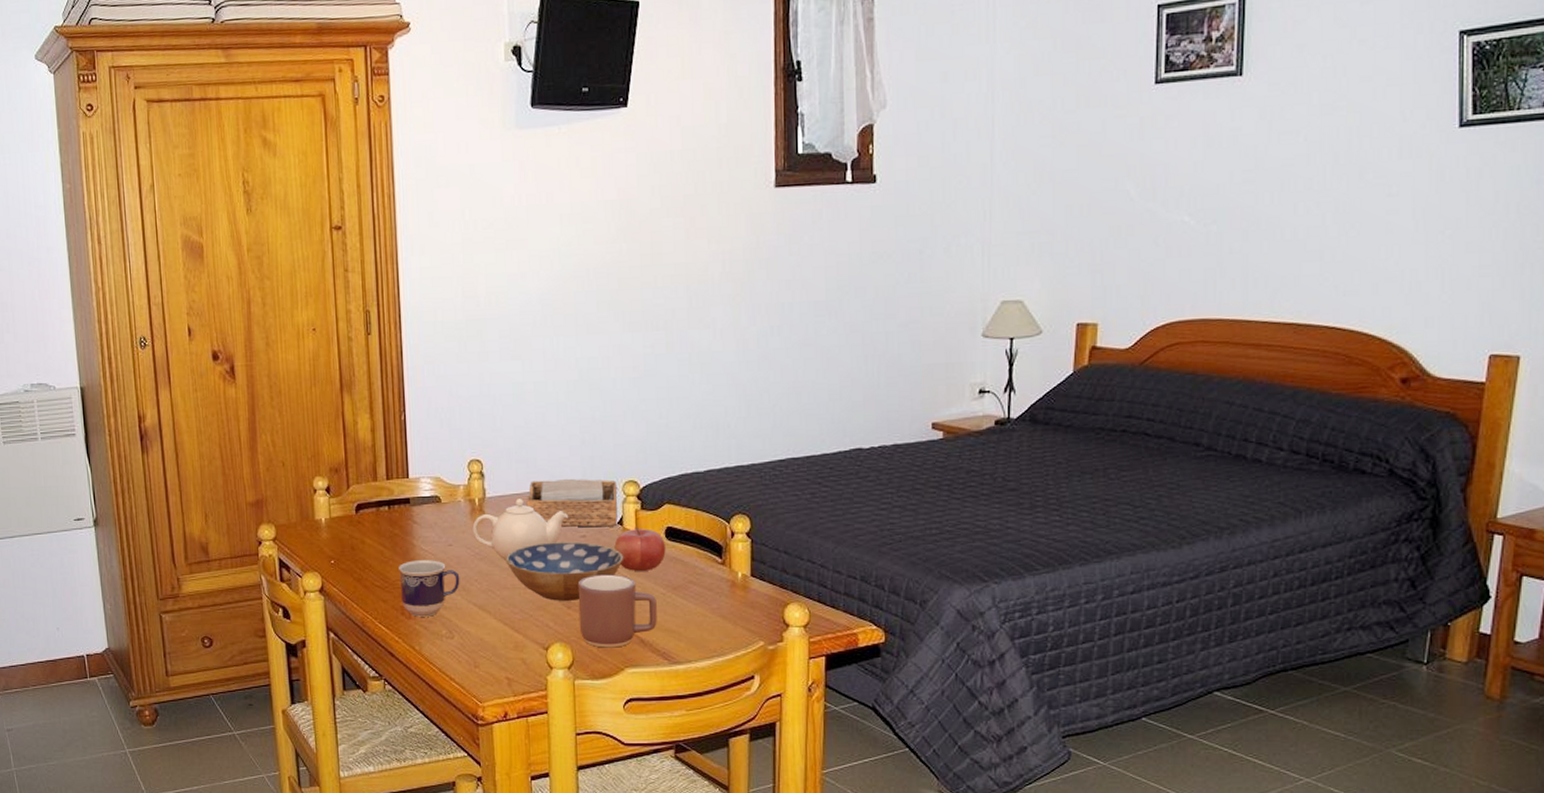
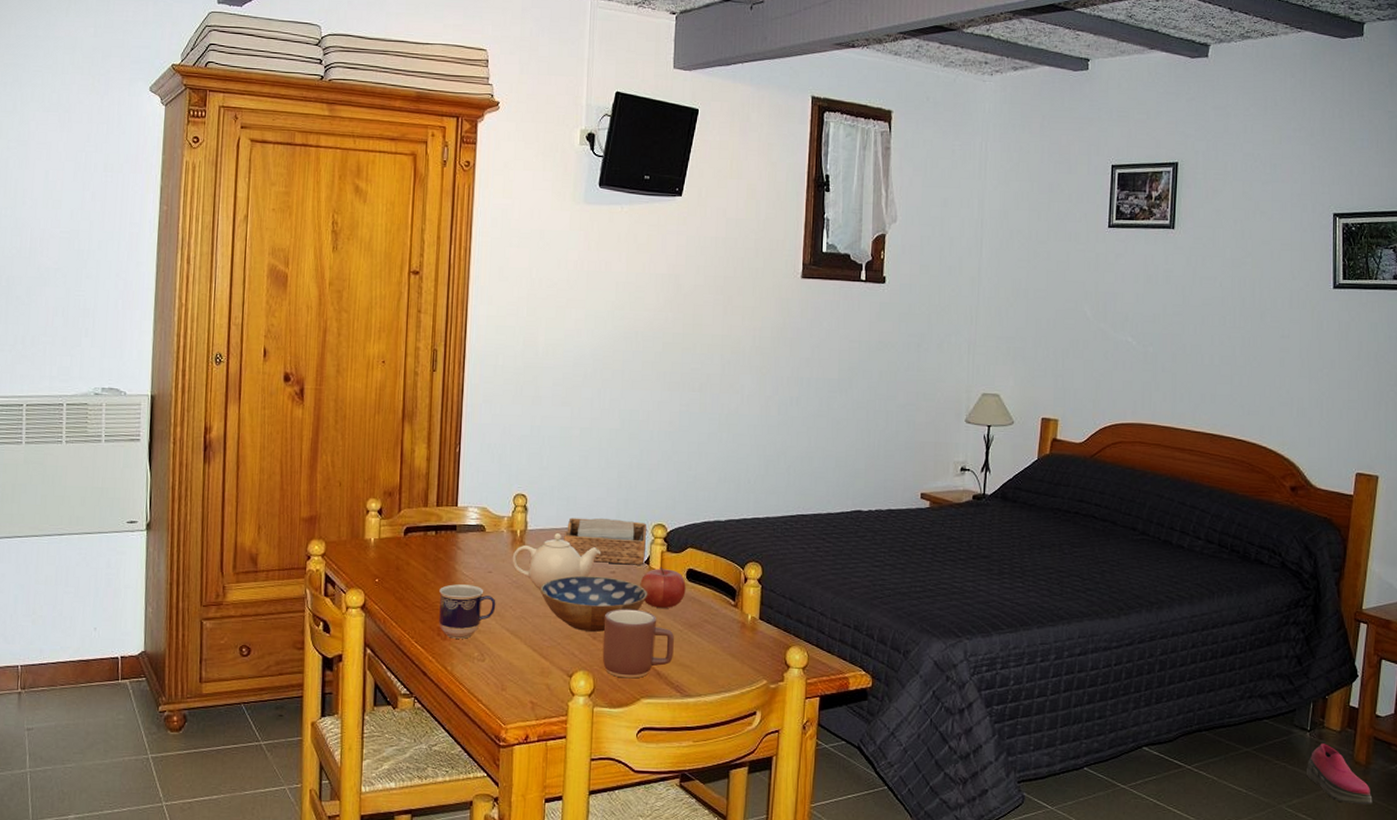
shoe: none [1423,677,1509,744] -> present [1307,743,1373,804]

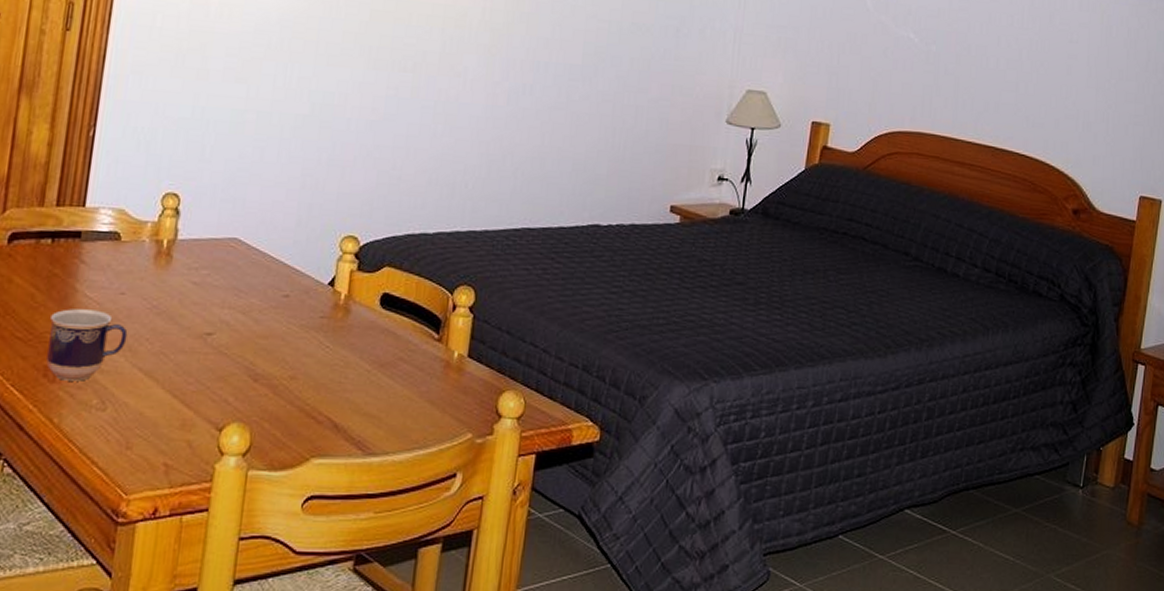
teapot: present [512,533,602,592] -> none [153,245,273,320]
bowl: present [540,575,648,632] -> none [188,299,330,372]
napkin holder: present [564,517,647,565] -> none [225,225,335,288]
mug: present [602,609,674,679] -> none [263,342,360,433]
fruit: present [640,566,686,608] -> none [320,289,379,342]
shoe: present [1307,743,1373,804] -> none [1077,502,1144,570]

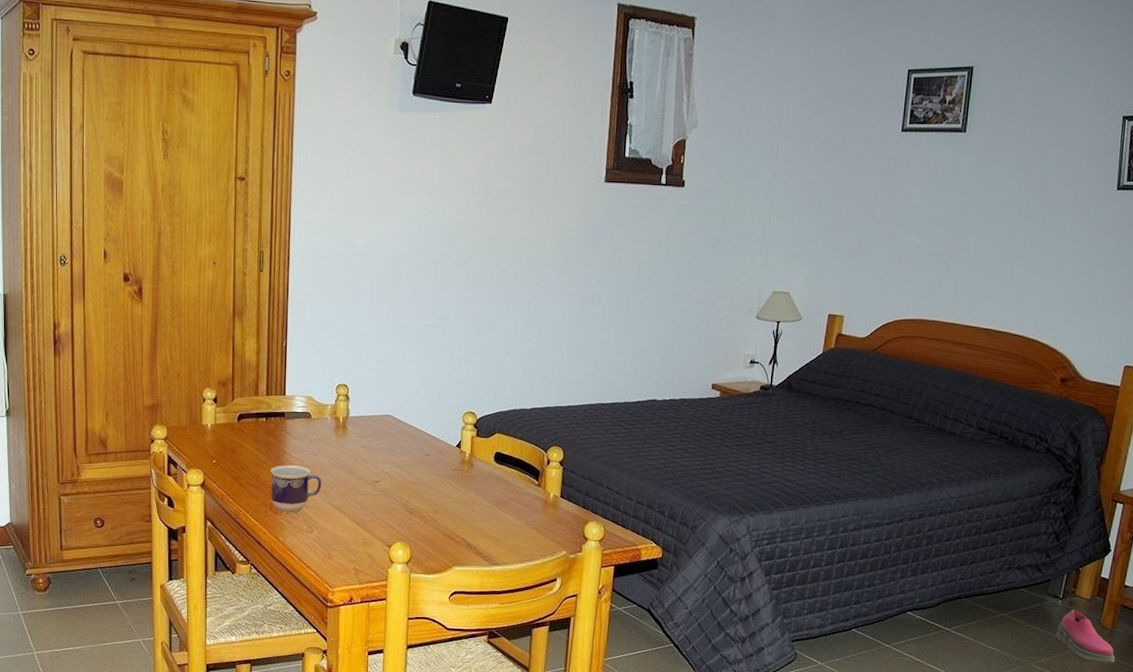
shoe: none [1077,502,1144,570] -> present [1056,610,1115,663]

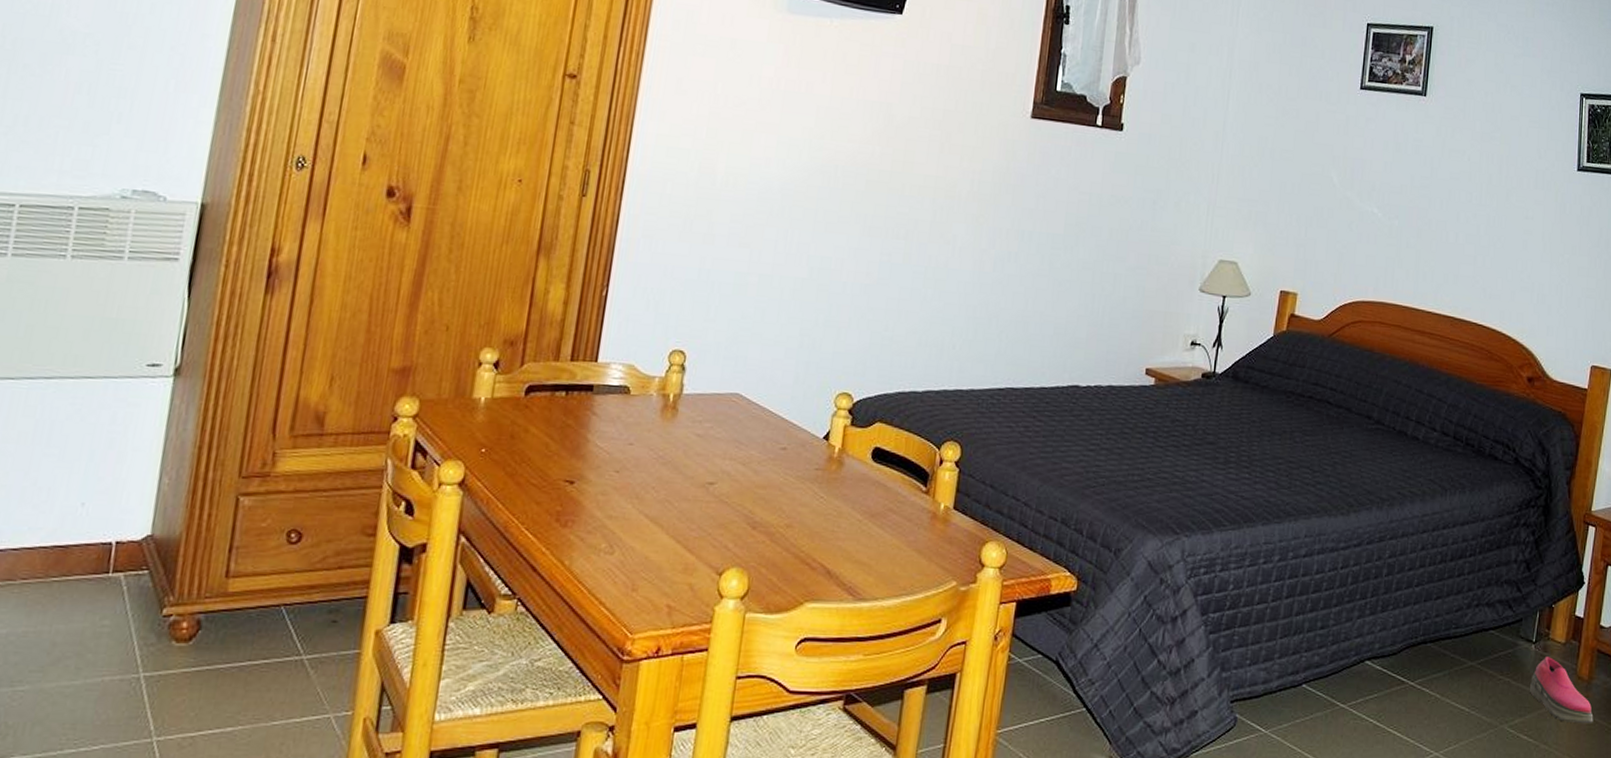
cup: present [271,465,322,513] -> none [559,458,635,526]

